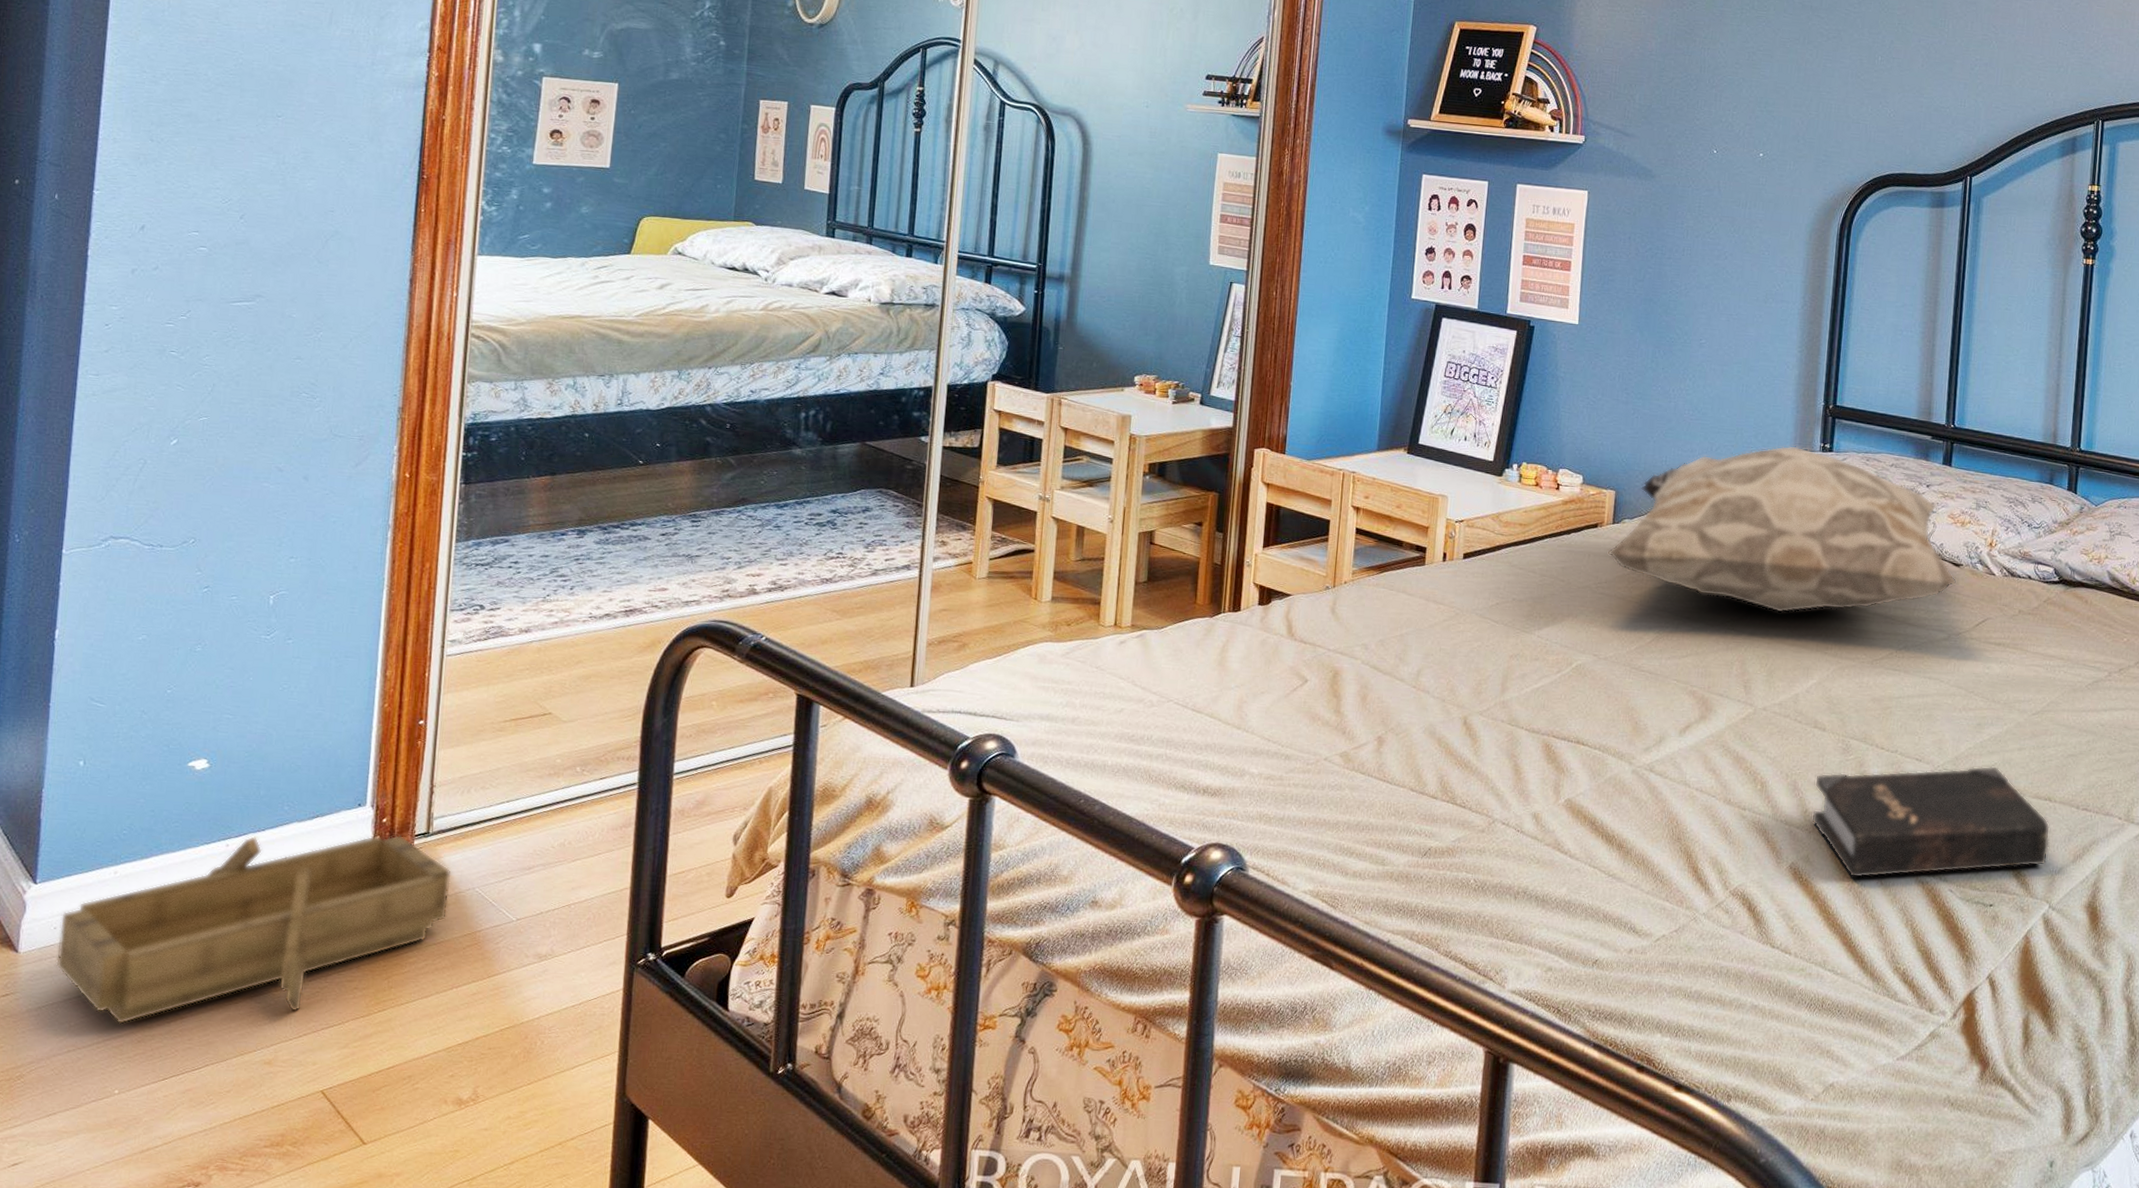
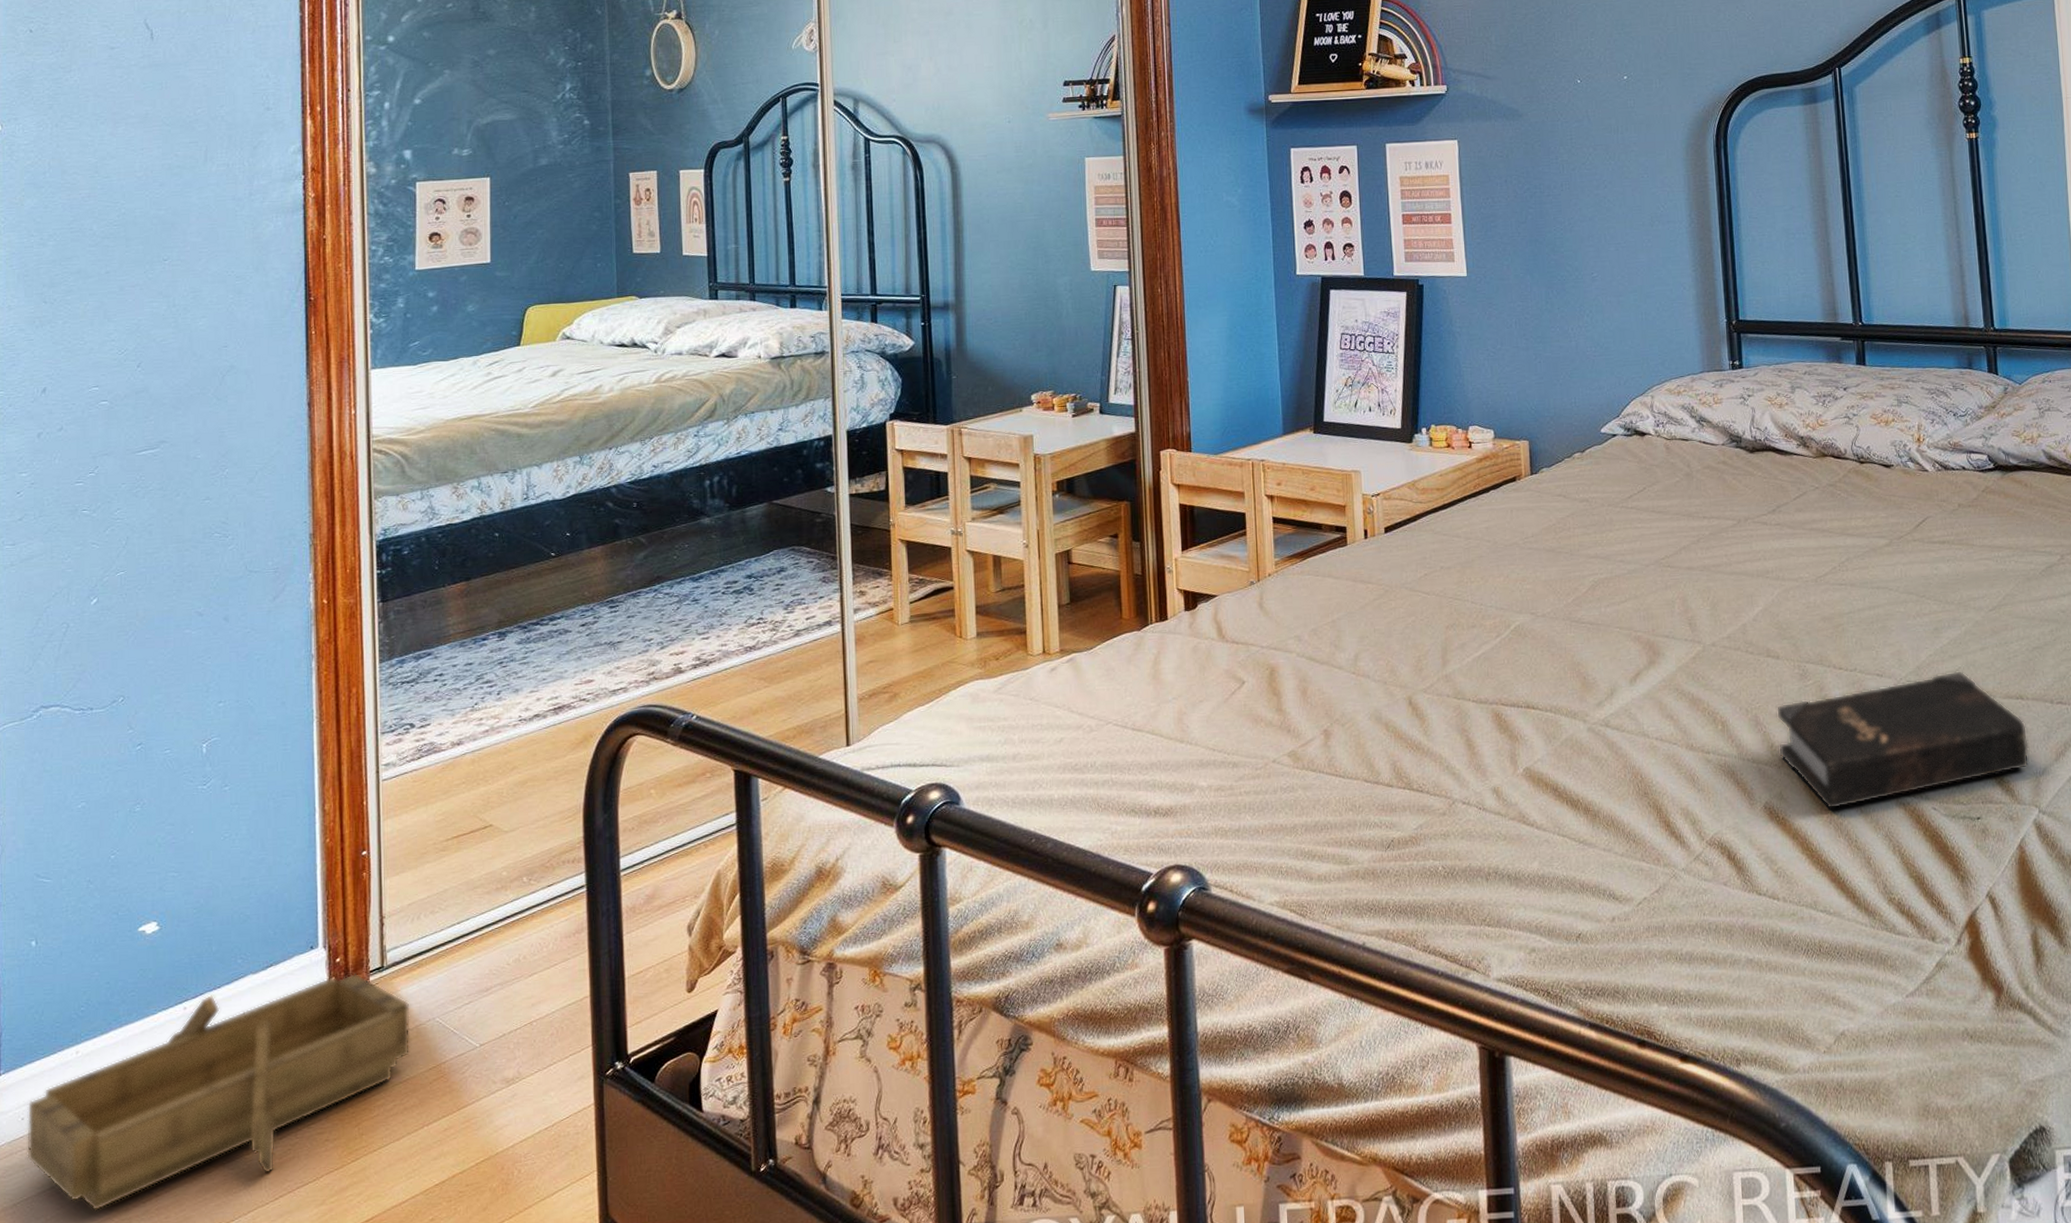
decorative pillow: present [1607,445,1957,613] -> none [1530,367,1890,542]

